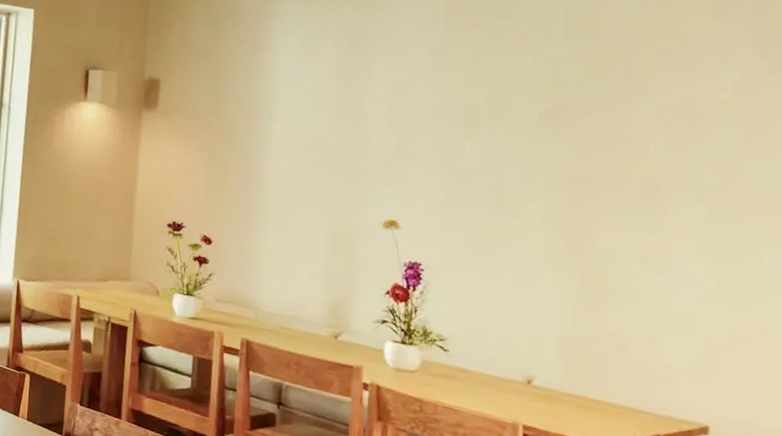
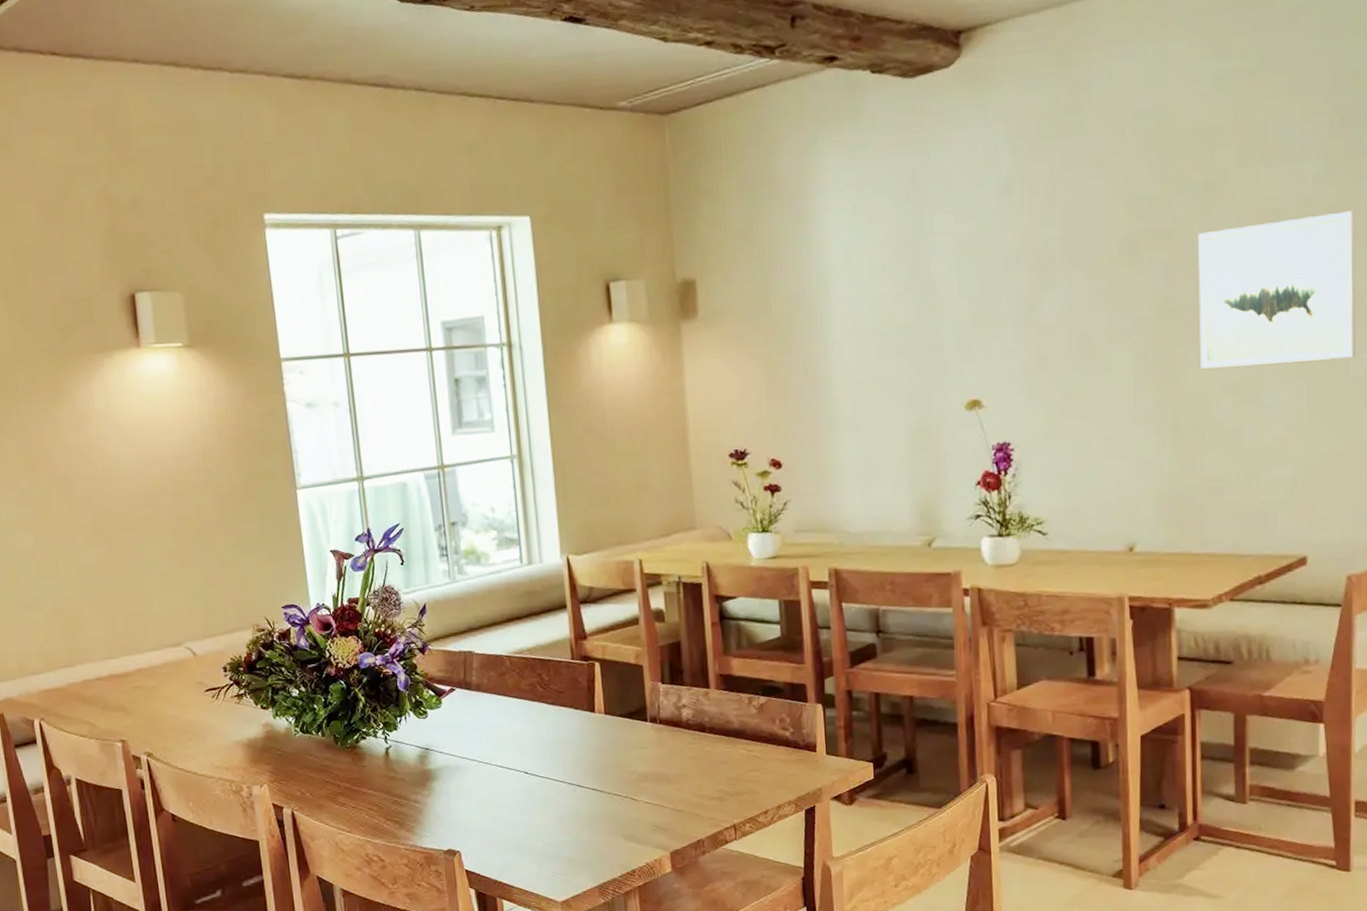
wall art: none [611,116,774,252] -> present [1198,210,1356,369]

